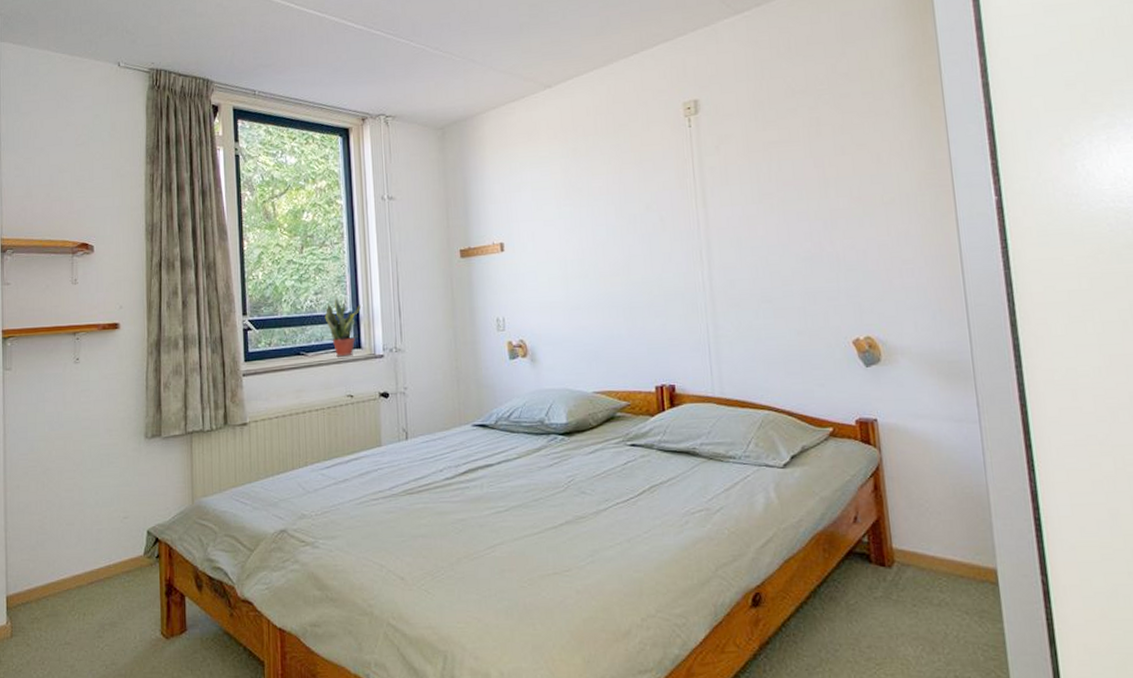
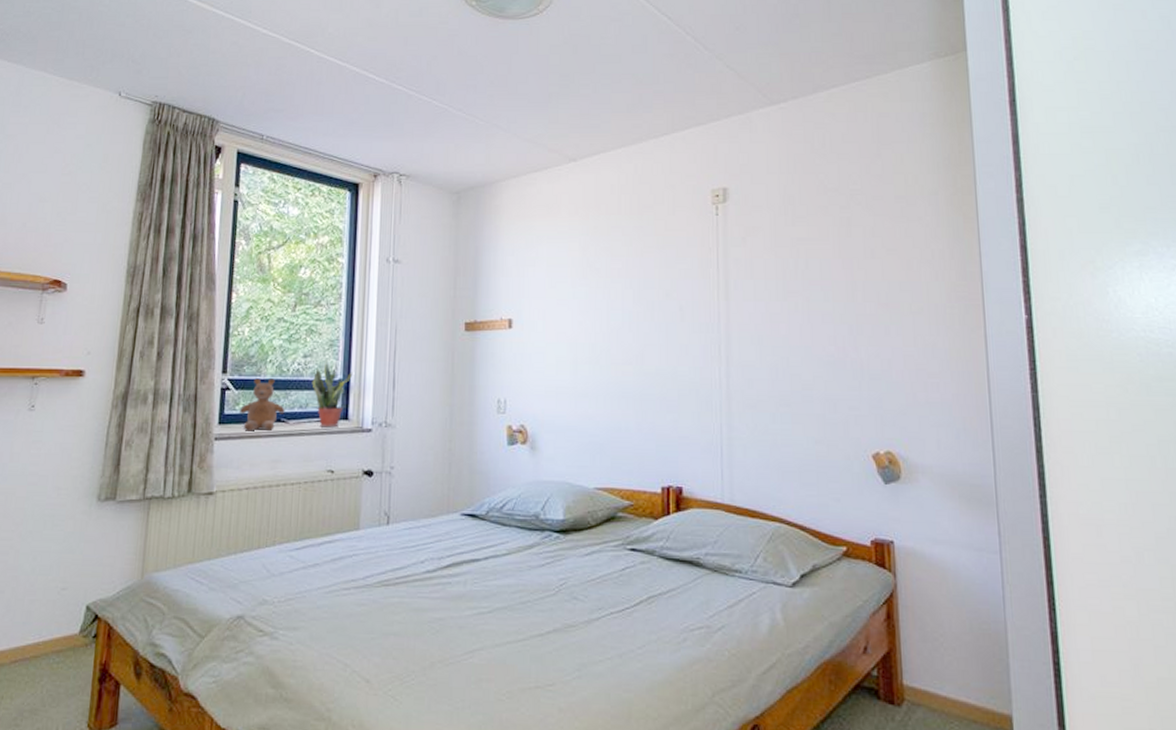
teddy bear: none [261,316,303,366] -> present [239,378,285,432]

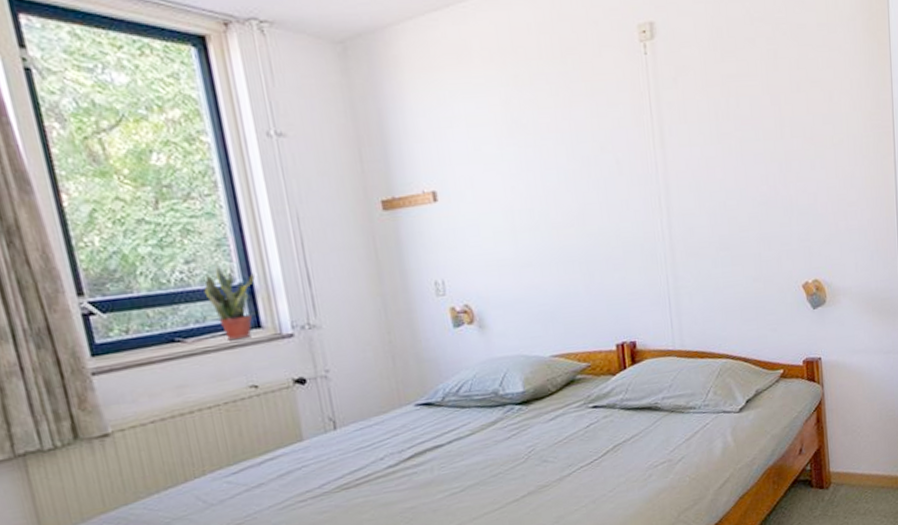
teddy bear: present [239,378,285,432] -> none [114,293,178,359]

